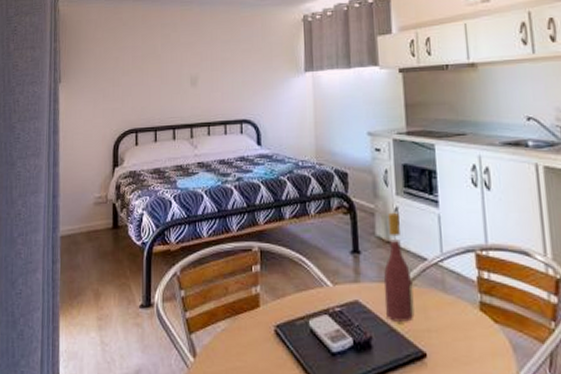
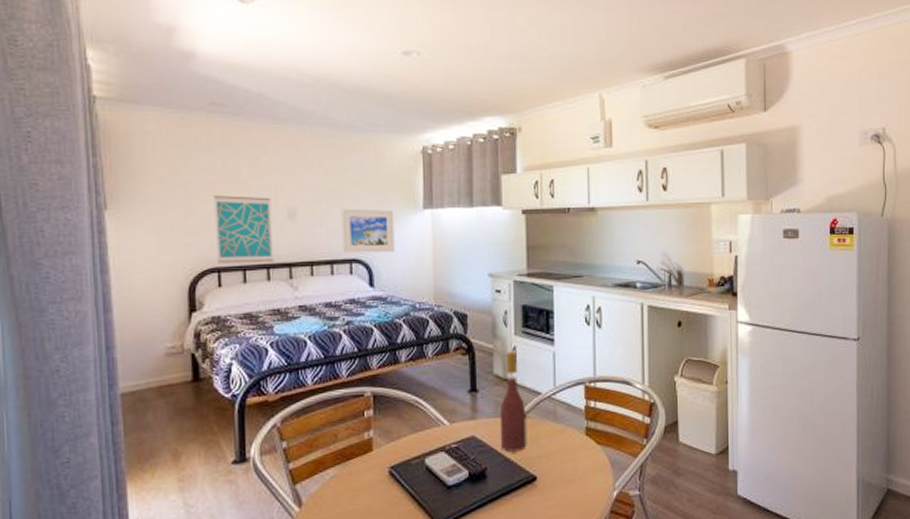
wall art: none [135,67,179,125] -> present [214,196,275,264]
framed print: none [234,74,280,115] -> present [341,208,395,253]

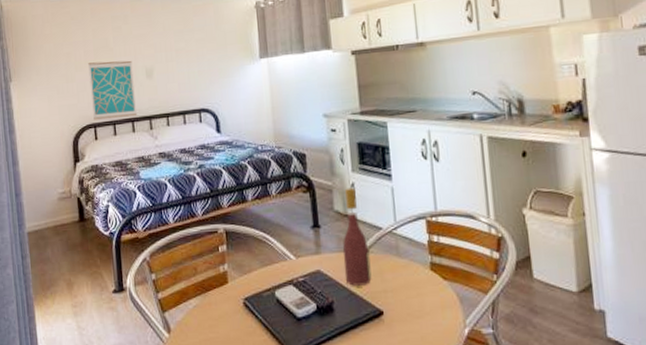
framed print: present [341,208,395,253] -> none [189,62,237,104]

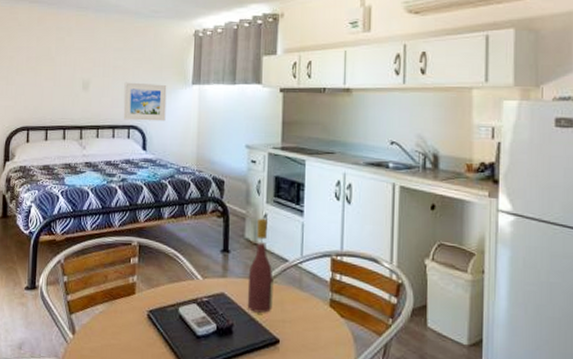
wall art: present [88,60,138,120] -> none [27,69,71,125]
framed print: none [189,62,237,104] -> present [123,82,167,122]

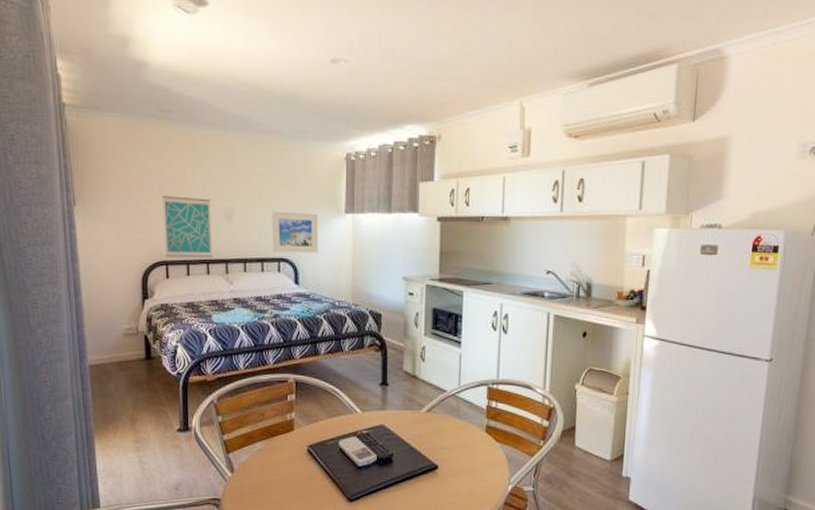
wall art: none [27,69,71,125] -> present [162,196,213,258]
wine bottle: present [247,218,273,313] -> none [406,350,432,442]

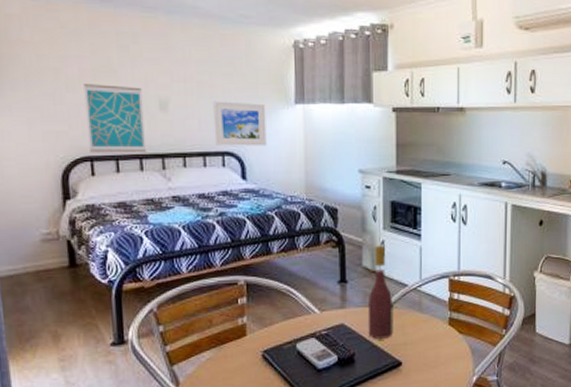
wine bottle: none [406,350,432,442] -> present [367,245,394,339]

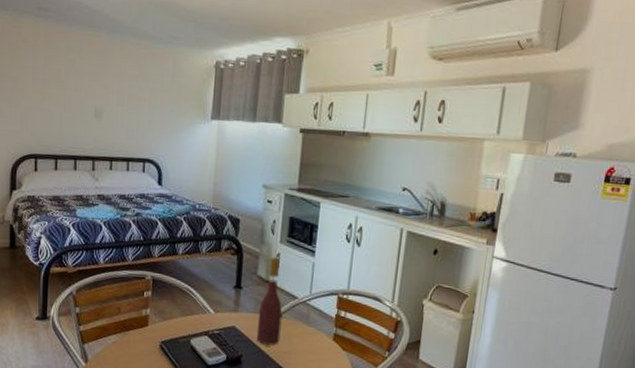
wall art: present [84,84,147,153] -> none [35,91,82,155]
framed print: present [213,101,267,146] -> none [138,112,185,157]

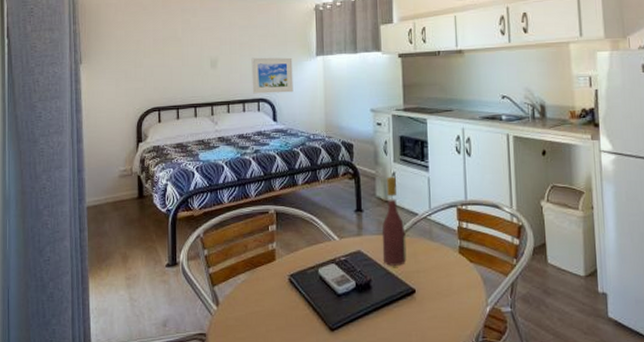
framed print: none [138,112,185,157] -> present [251,57,293,94]

